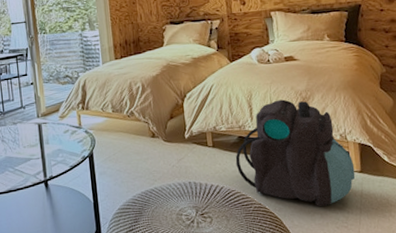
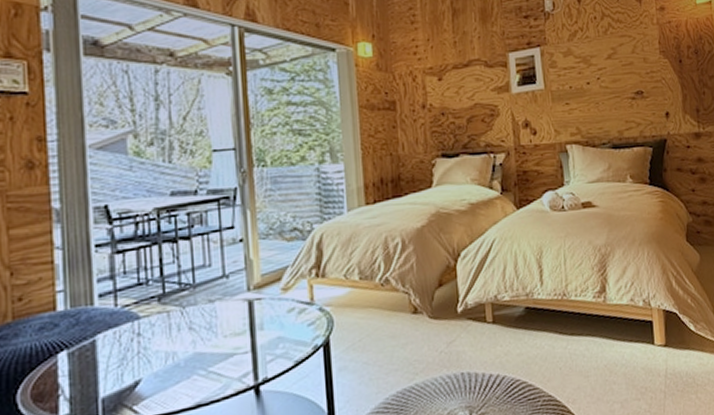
backpack: present [235,99,356,207] -> none [520,257,660,394]

